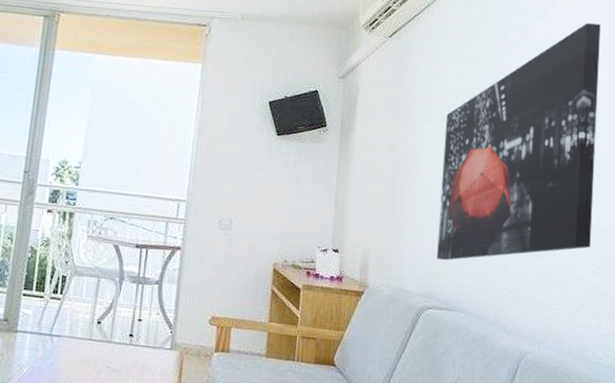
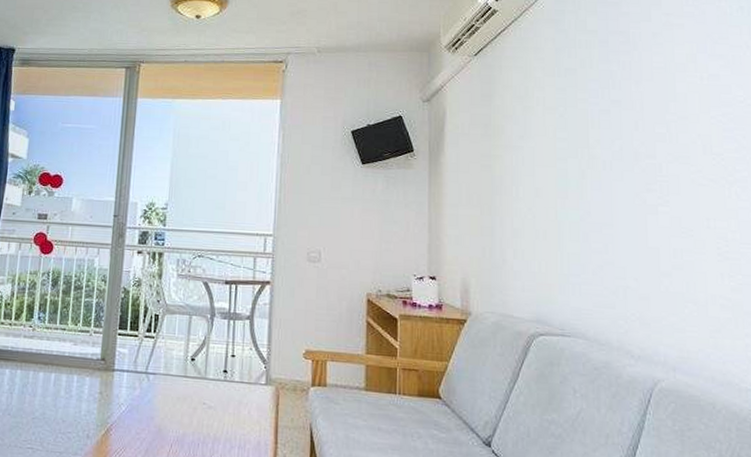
wall art: present [437,22,601,261] -> none [544,19,727,284]

